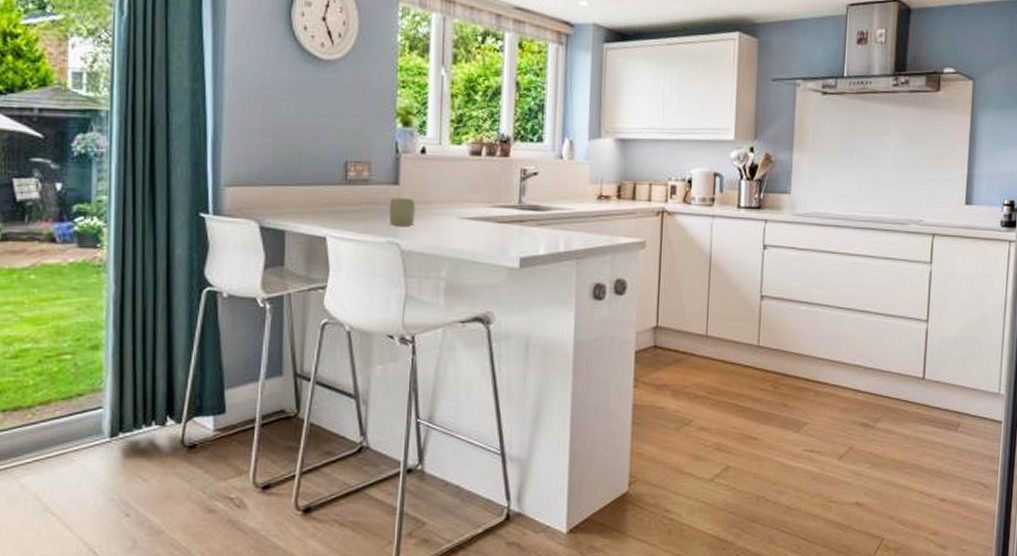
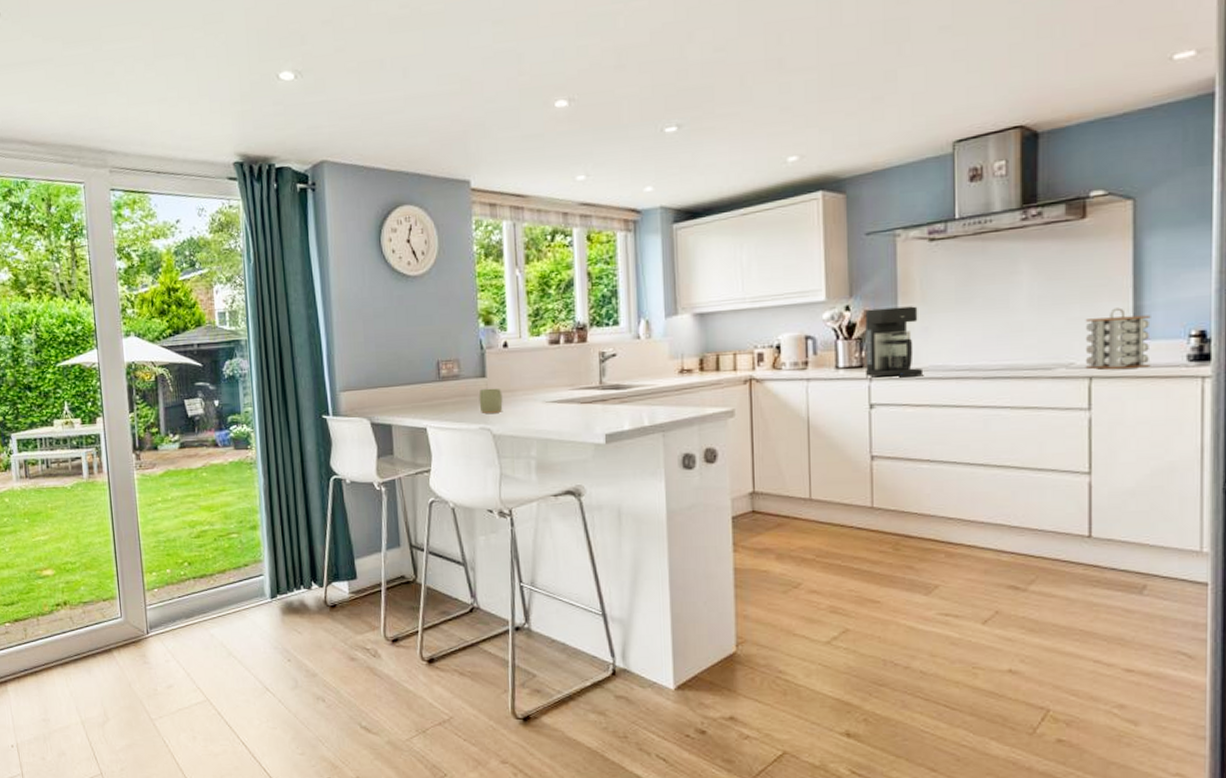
coffee maker: none [761,152,809,222] -> present [865,306,924,378]
spice rack: none [930,174,979,230] -> present [1085,307,1151,371]

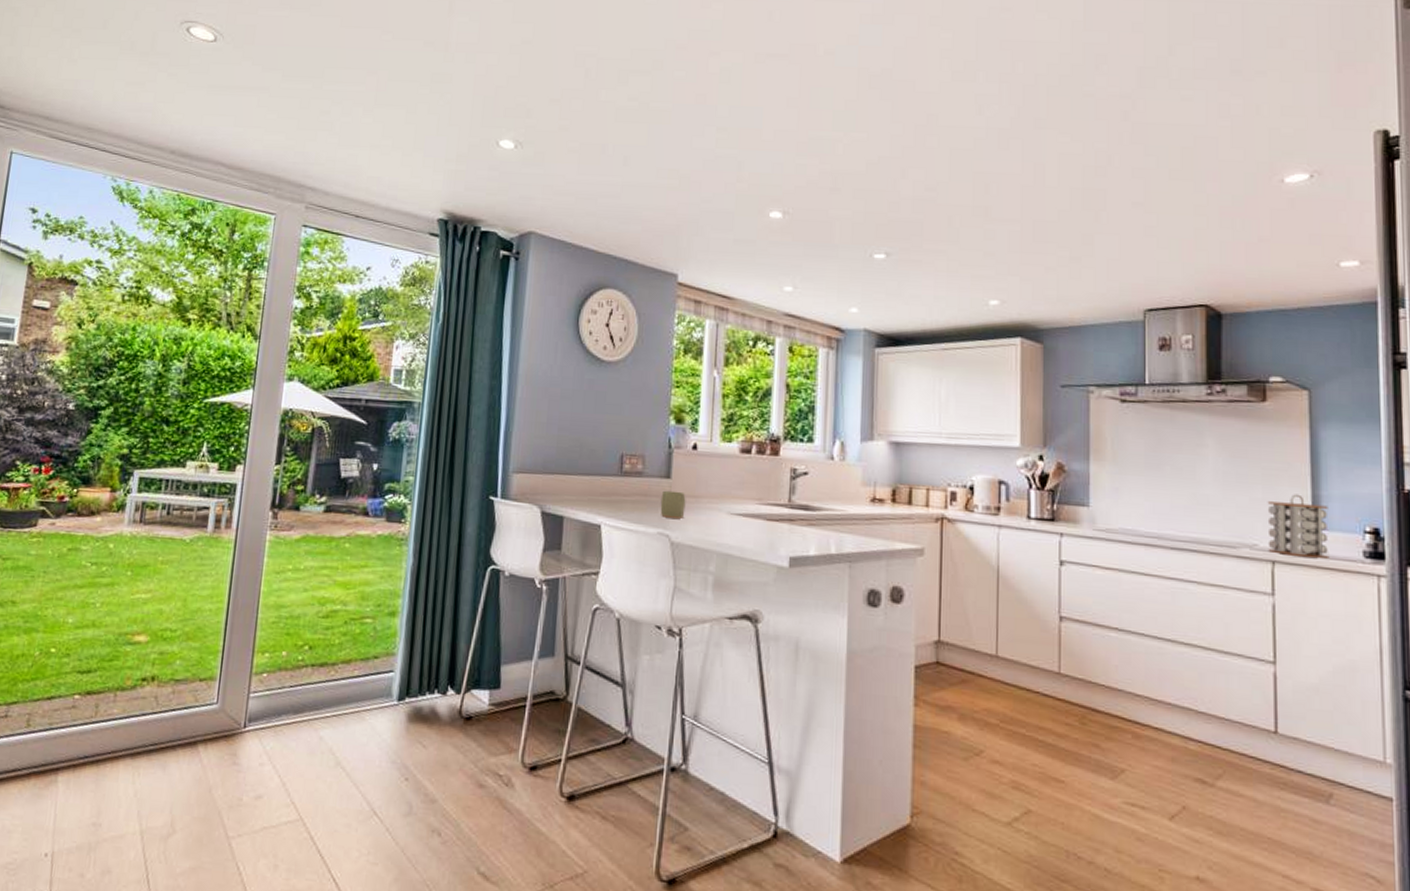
coffee maker: present [865,306,924,378] -> none [1056,461,1114,538]

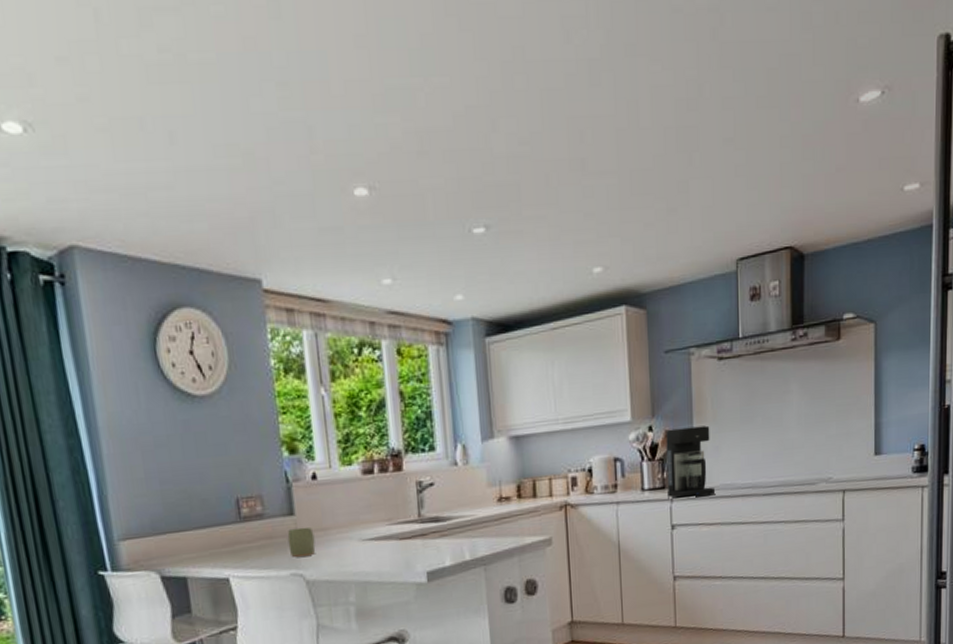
coffee maker: none [1056,461,1114,538] -> present [666,425,716,498]
spice rack: present [1267,494,1330,560] -> none [840,425,887,484]

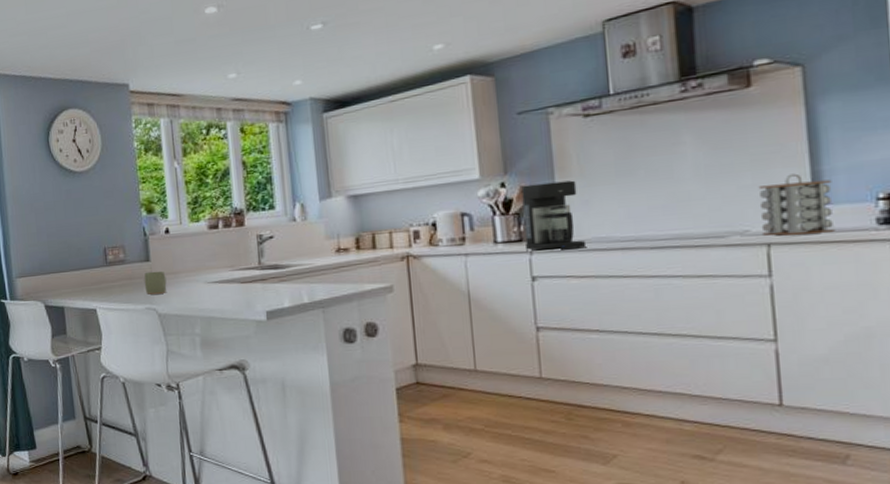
spice rack: none [840,425,887,484] -> present [758,173,836,237]

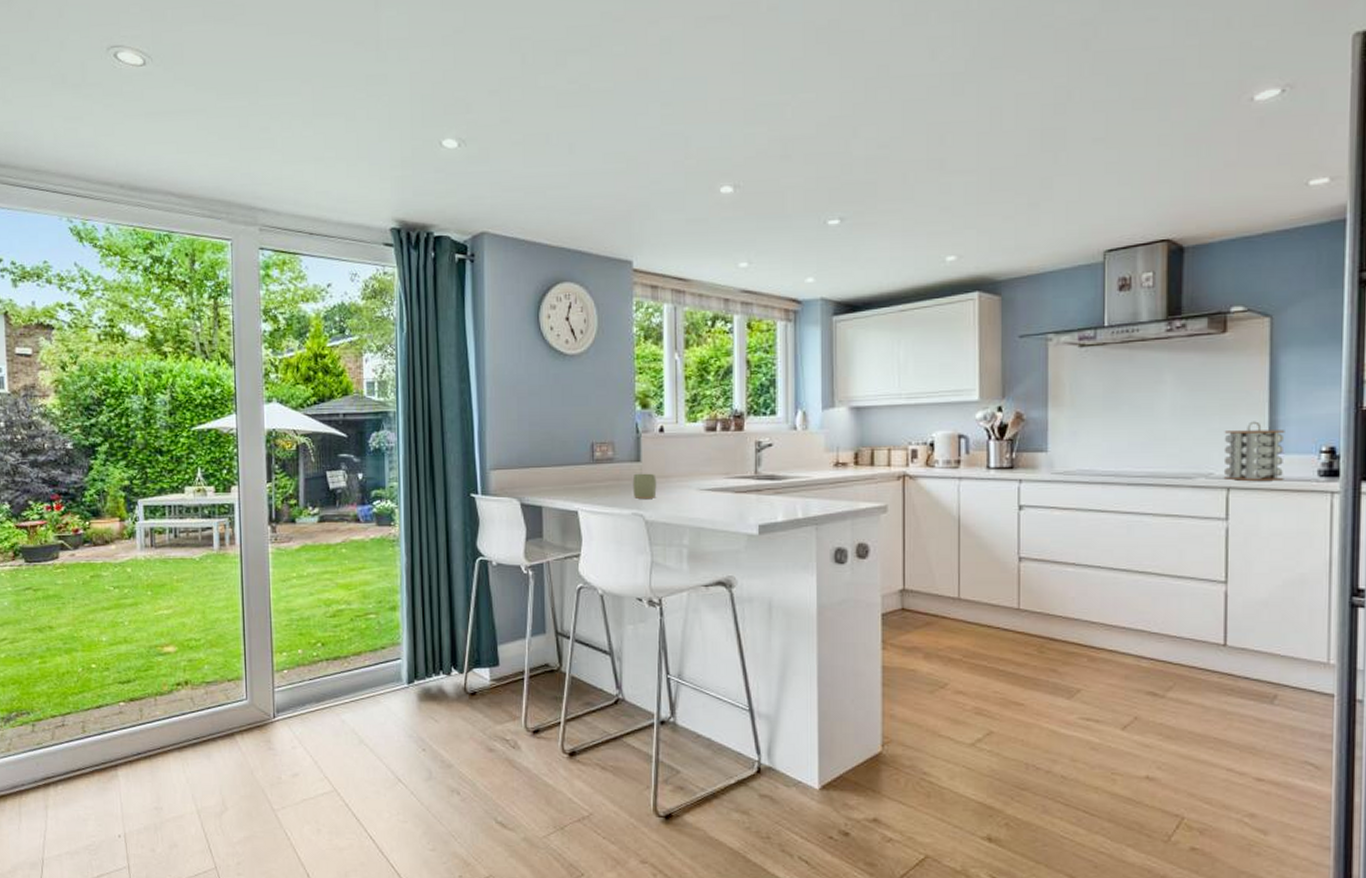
coffee maker: present [521,180,587,251] -> none [1015,410,1071,480]

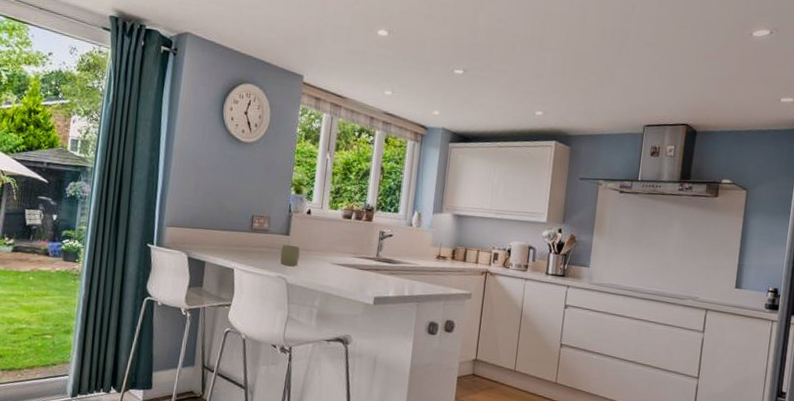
spice rack: present [1223,421,1285,482] -> none [704,263,748,309]

